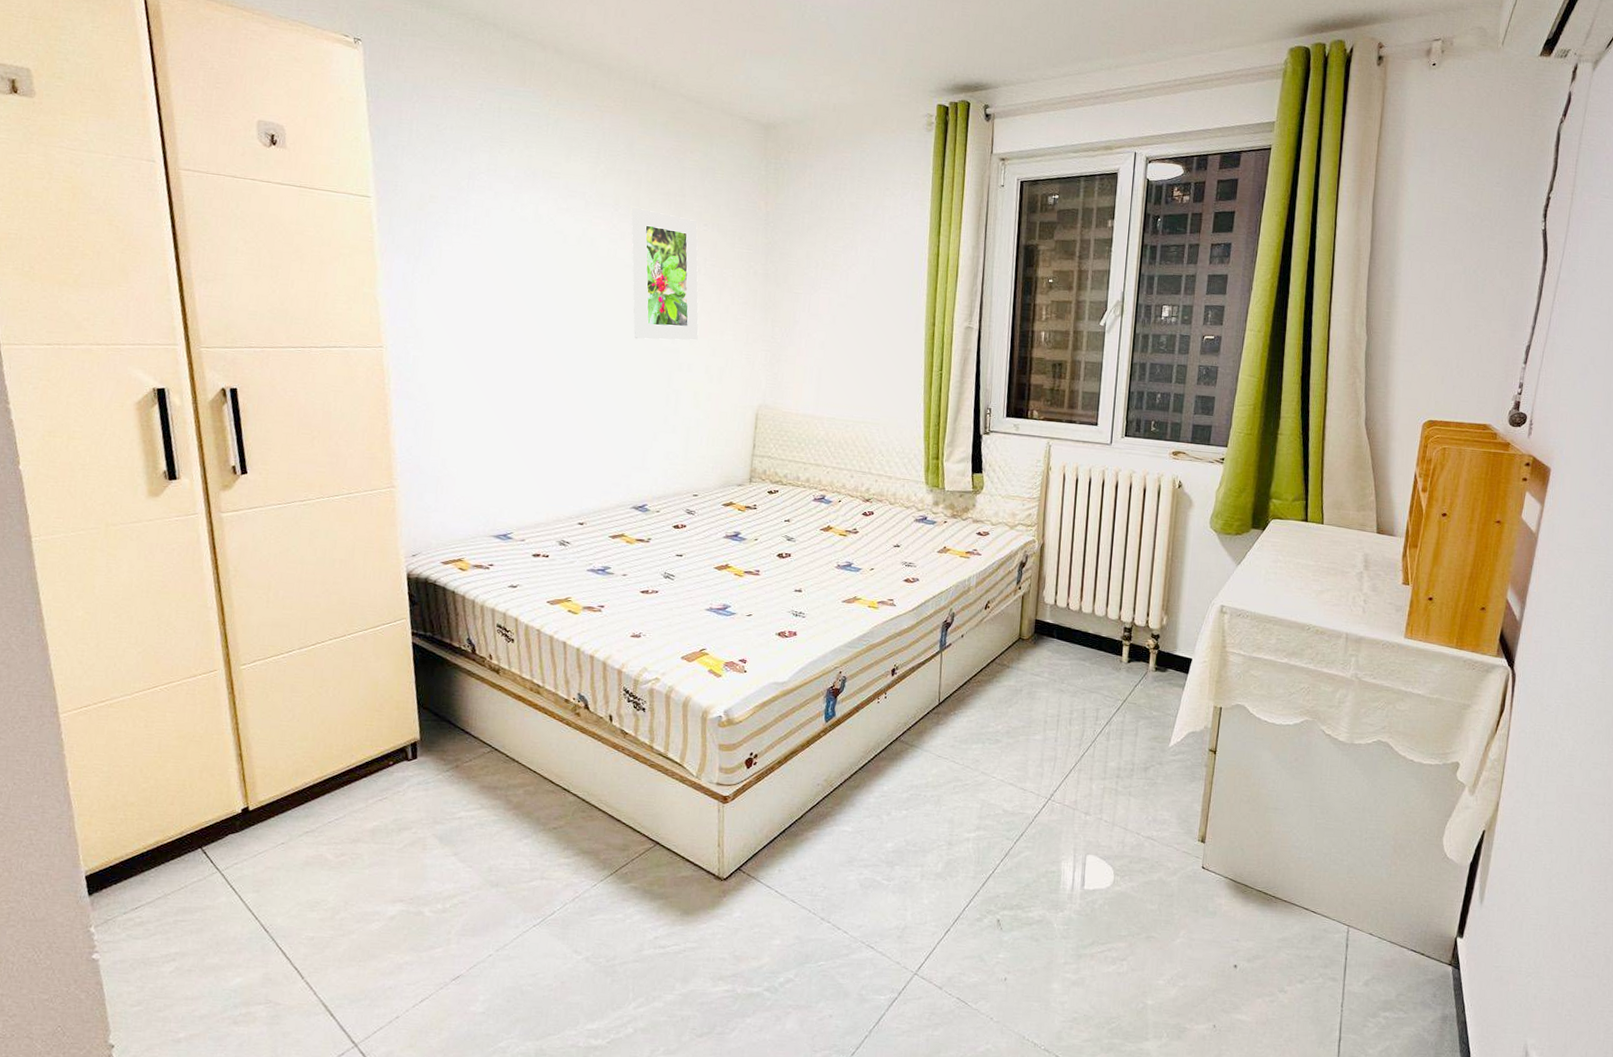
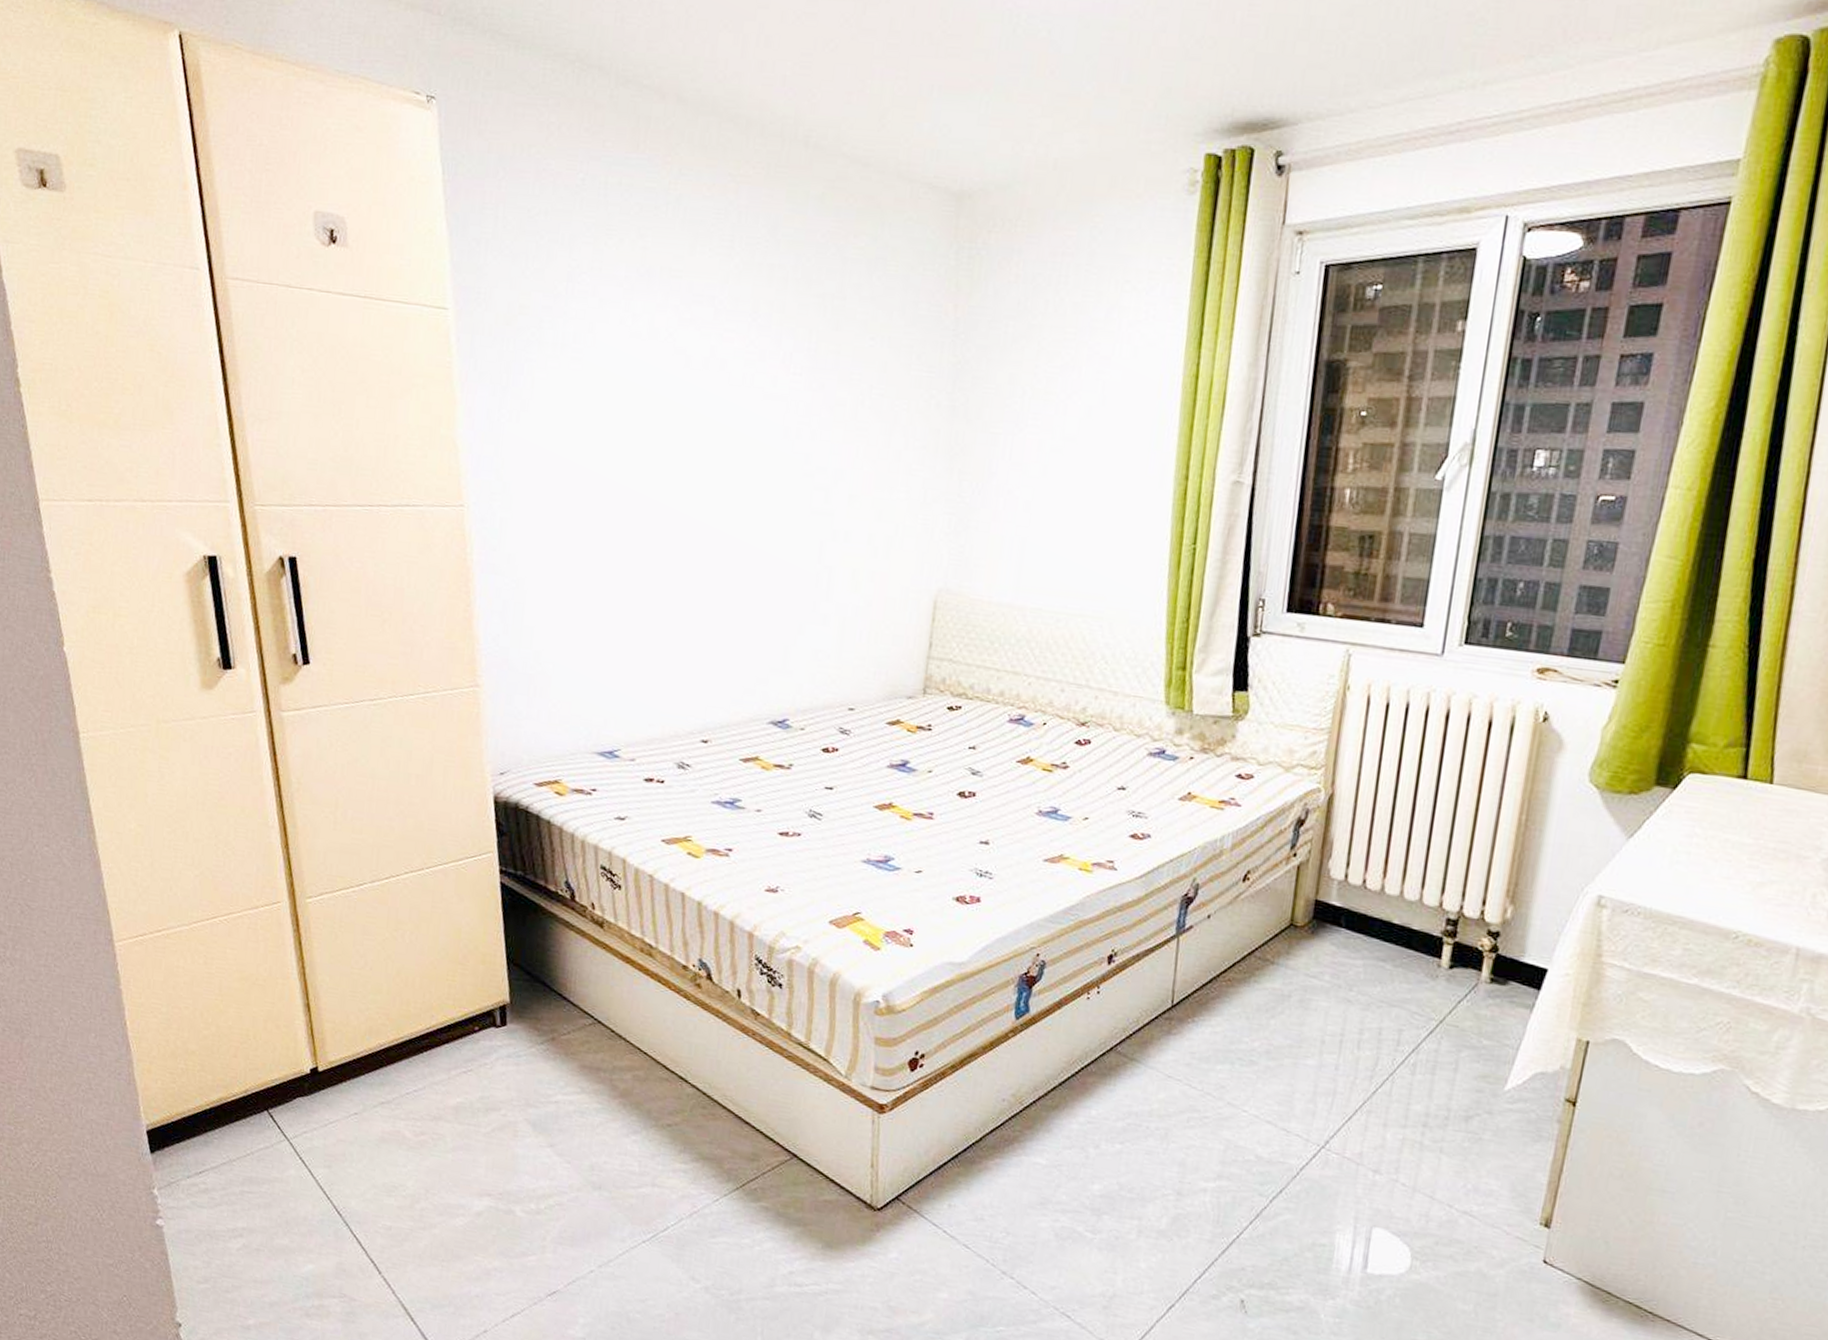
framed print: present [631,208,699,341] -> none [774,316,862,500]

